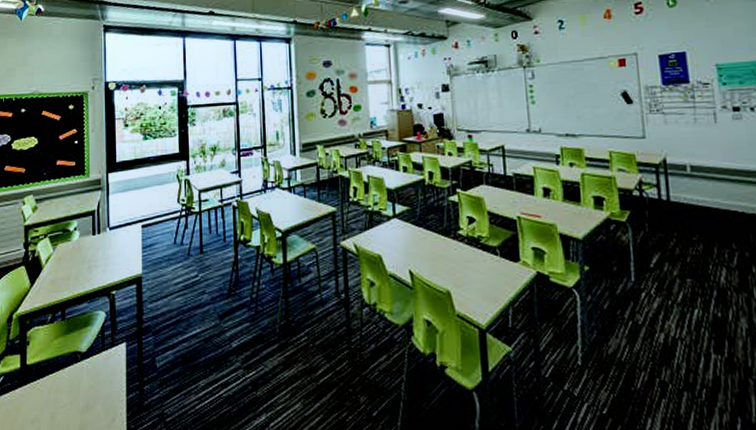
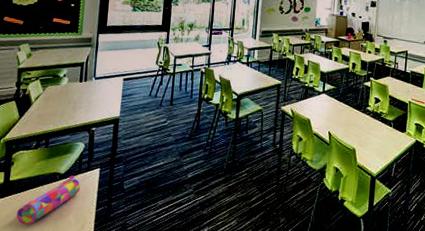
pencil case: none [37,354,106,421] -> present [16,176,81,225]

